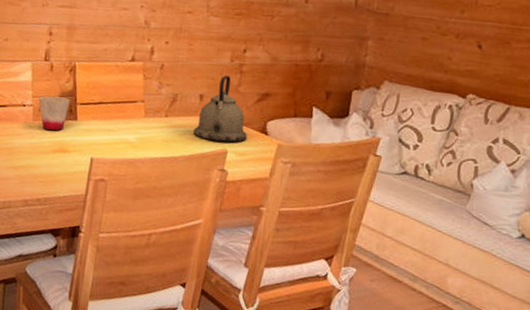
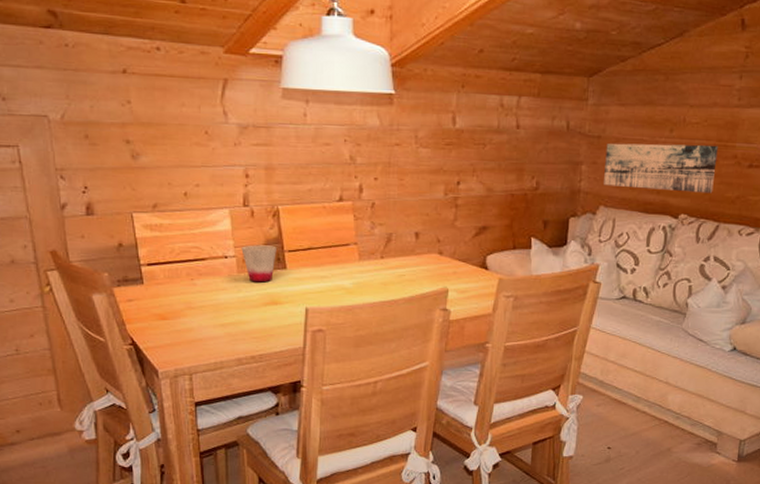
kettle: present [194,75,247,143] -> none [412,211,467,280]
wall art: none [389,21,512,75] -> present [604,143,718,193]

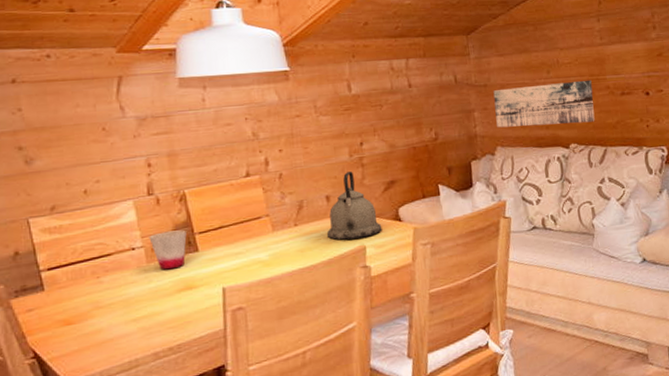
kettle: none [412,211,467,280] -> present [327,171,382,240]

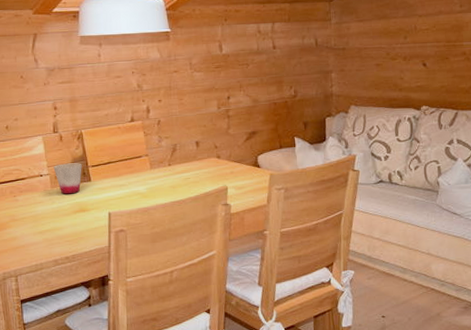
kettle: present [327,171,382,240] -> none [196,122,243,180]
wall art: present [493,79,595,128] -> none [351,46,449,88]

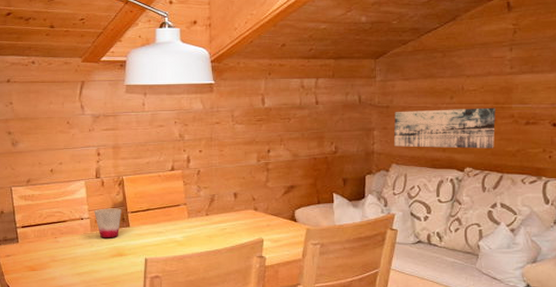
wall art: none [351,46,449,88] -> present [394,107,496,149]

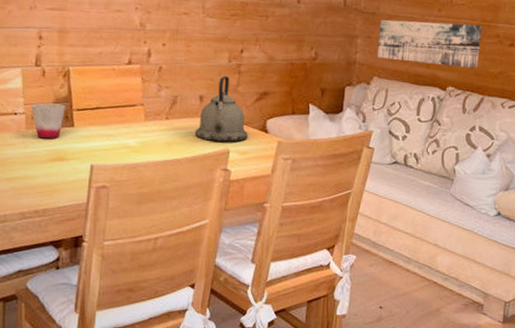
kettle: none [232,174,279,232] -> present [195,76,248,142]

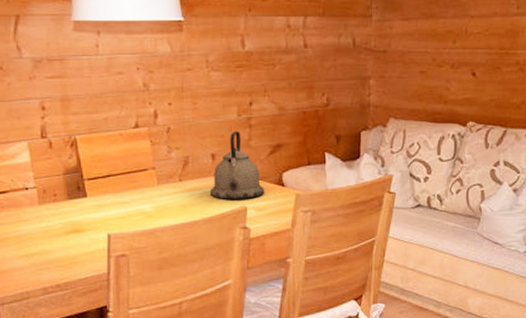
cup: present [31,103,65,139] -> none [41,175,76,212]
wall art: present [377,20,482,68] -> none [392,53,500,100]

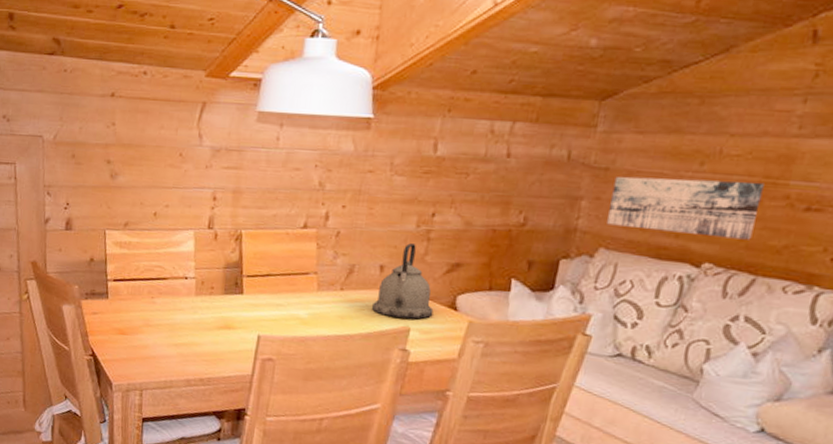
wall art: none [392,53,500,100] -> present [607,176,765,240]

